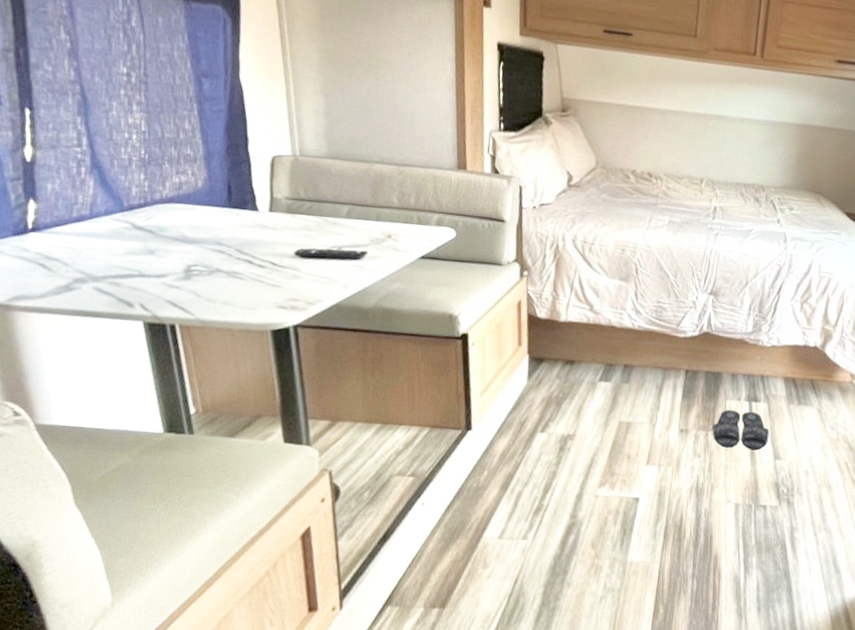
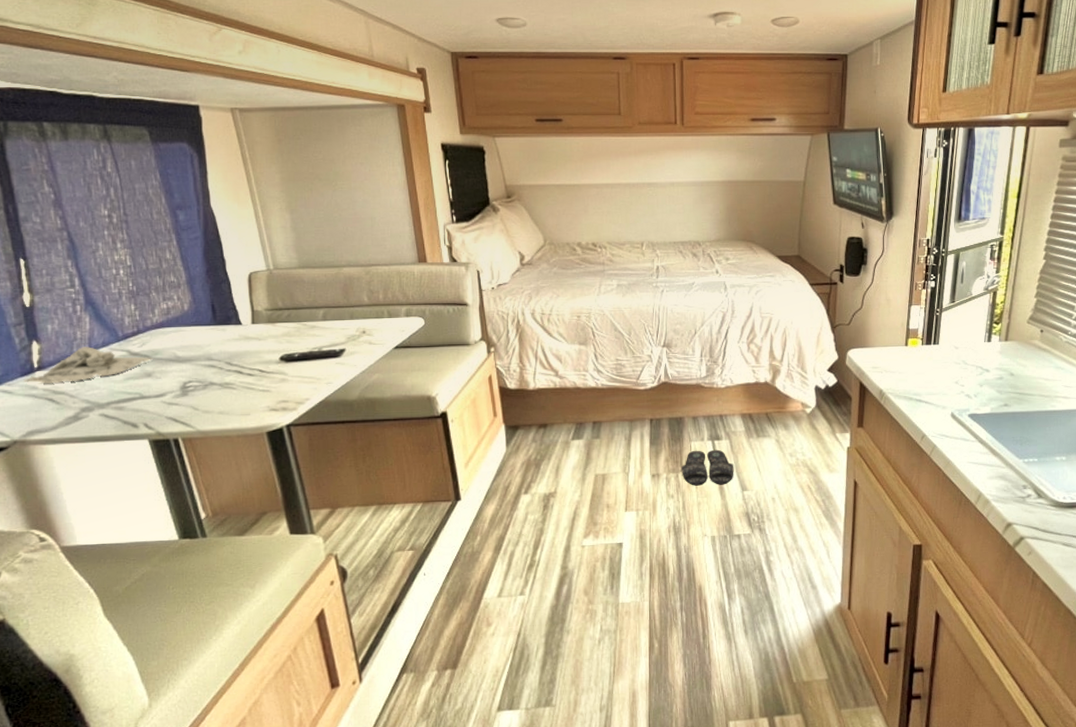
tissue: none [15,212,158,249] -> present [23,347,153,384]

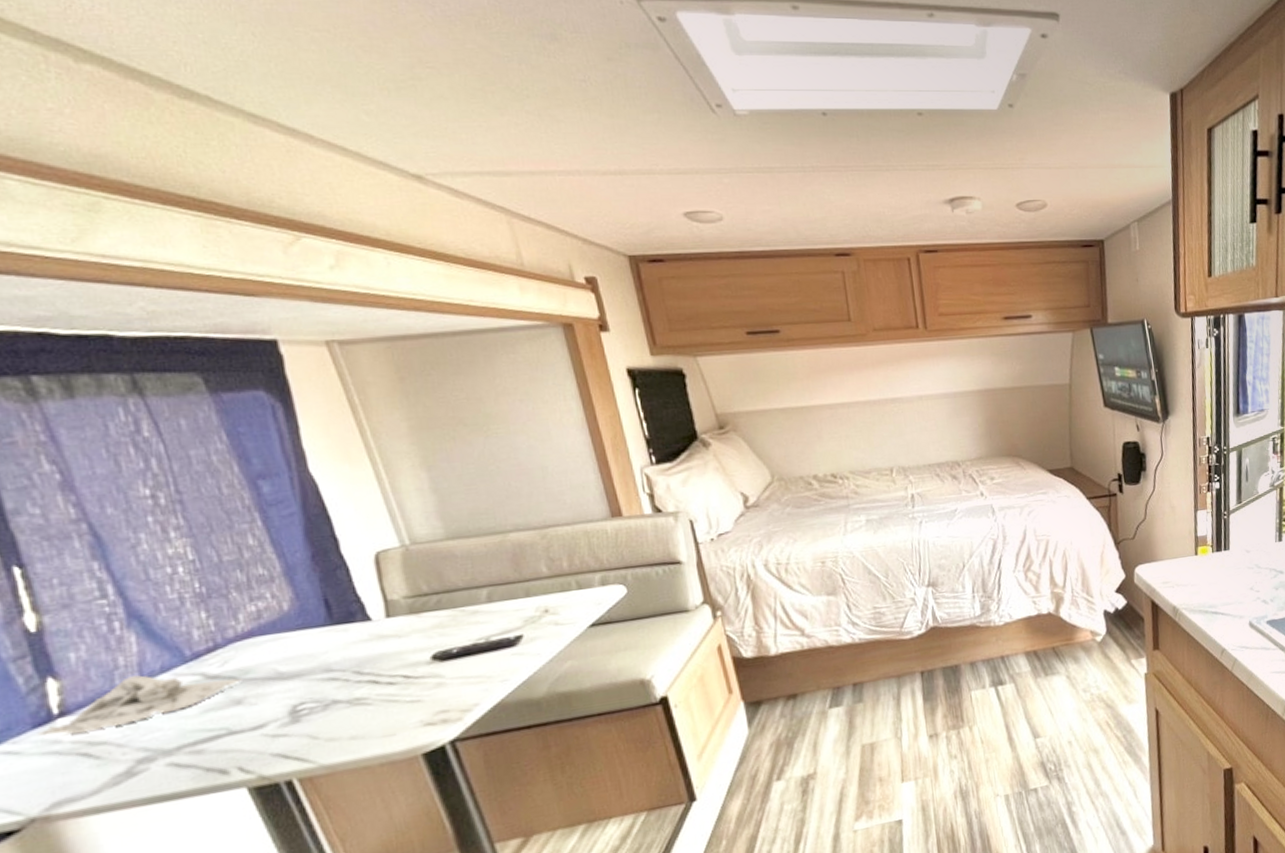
slippers: present [681,449,734,486] -> none [963,695,1023,741]

